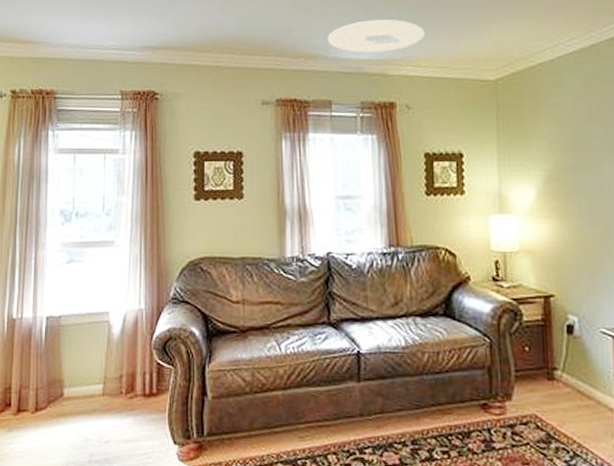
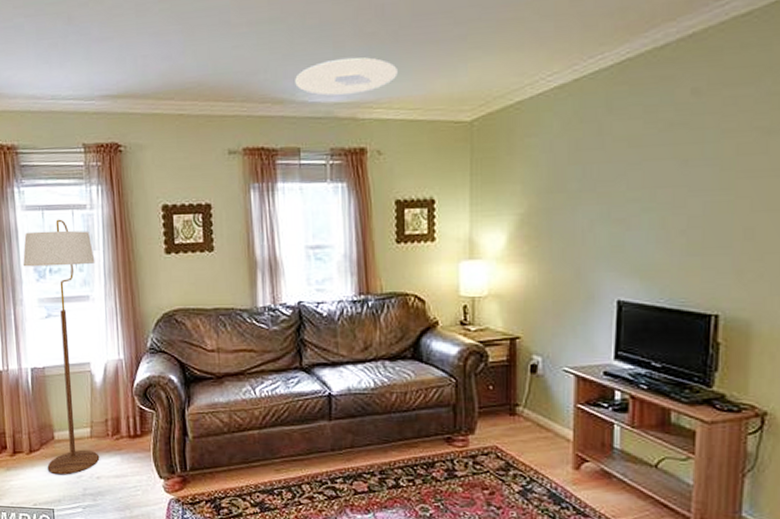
floor lamp: none [50,162,123,438] -> present [23,219,100,475]

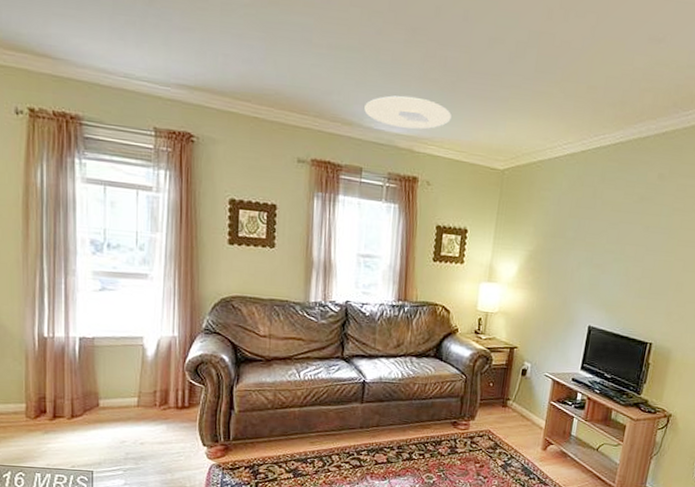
floor lamp: present [23,219,100,475] -> none [79,196,157,440]

